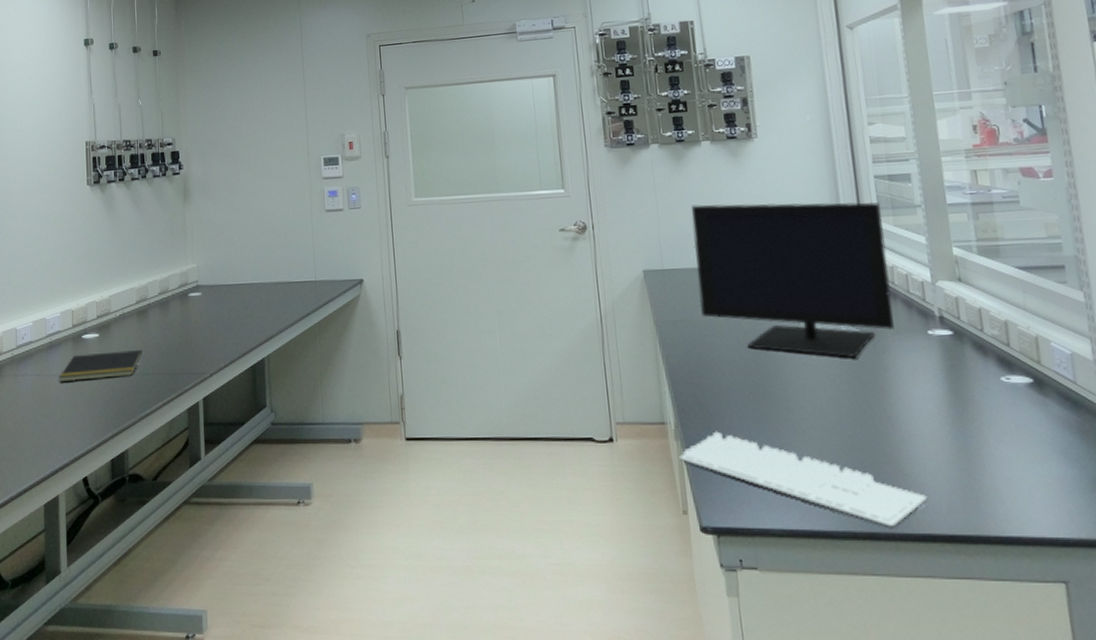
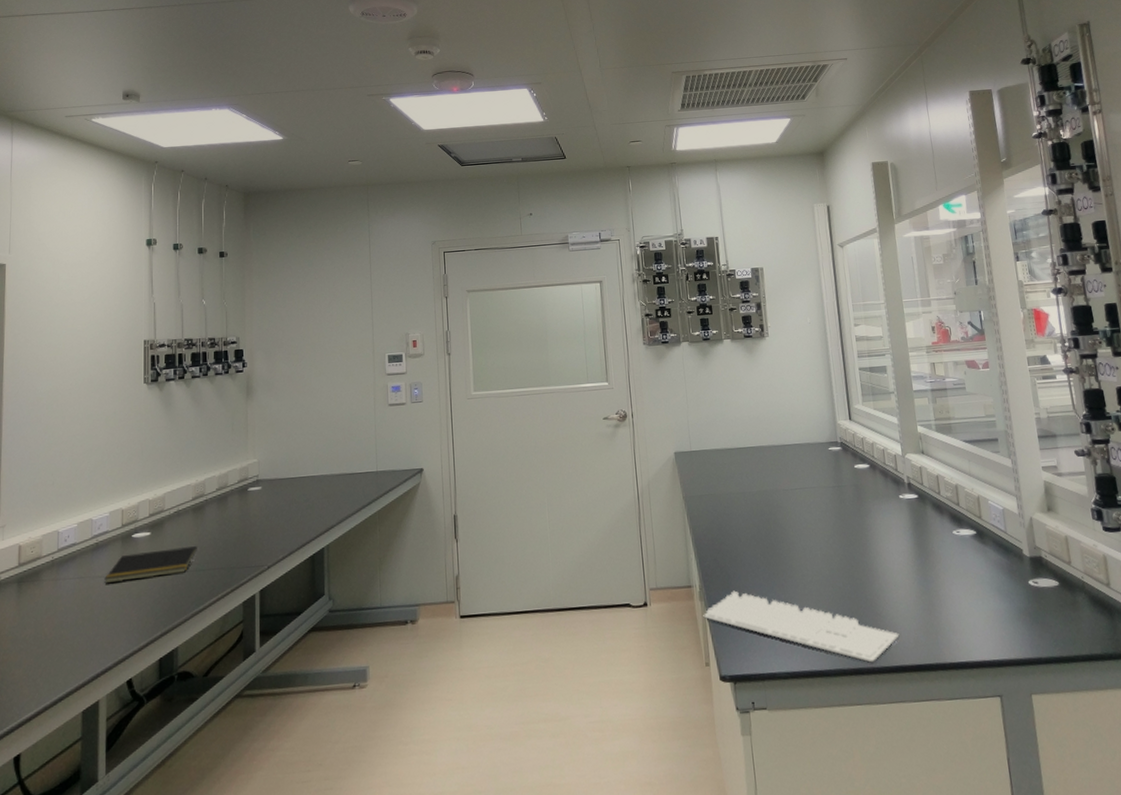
monitor: present [691,201,894,358] -> none [714,389,874,521]

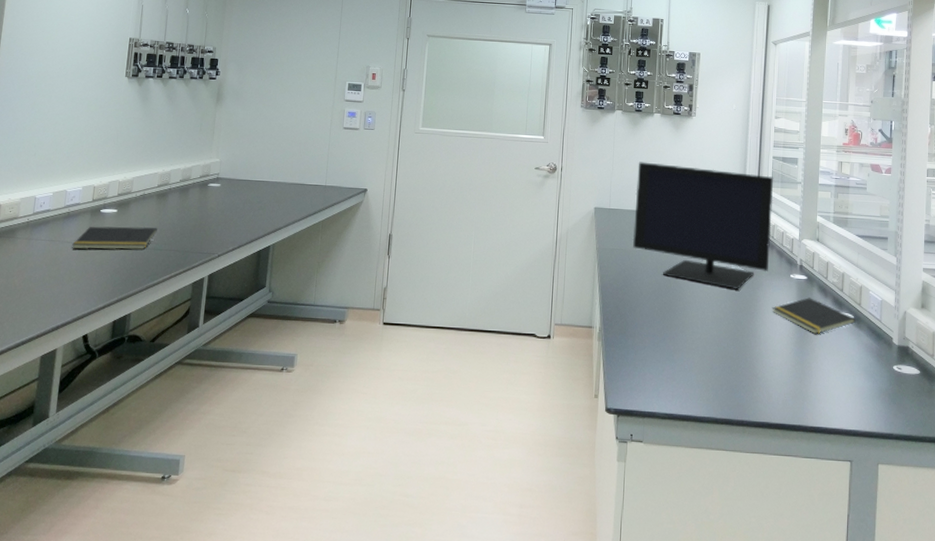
keyboard: present [703,590,900,664] -> none [599,336,770,417]
monitor: none [714,389,874,521] -> present [632,161,774,289]
notepad: none [885,517,979,558] -> present [772,297,856,334]

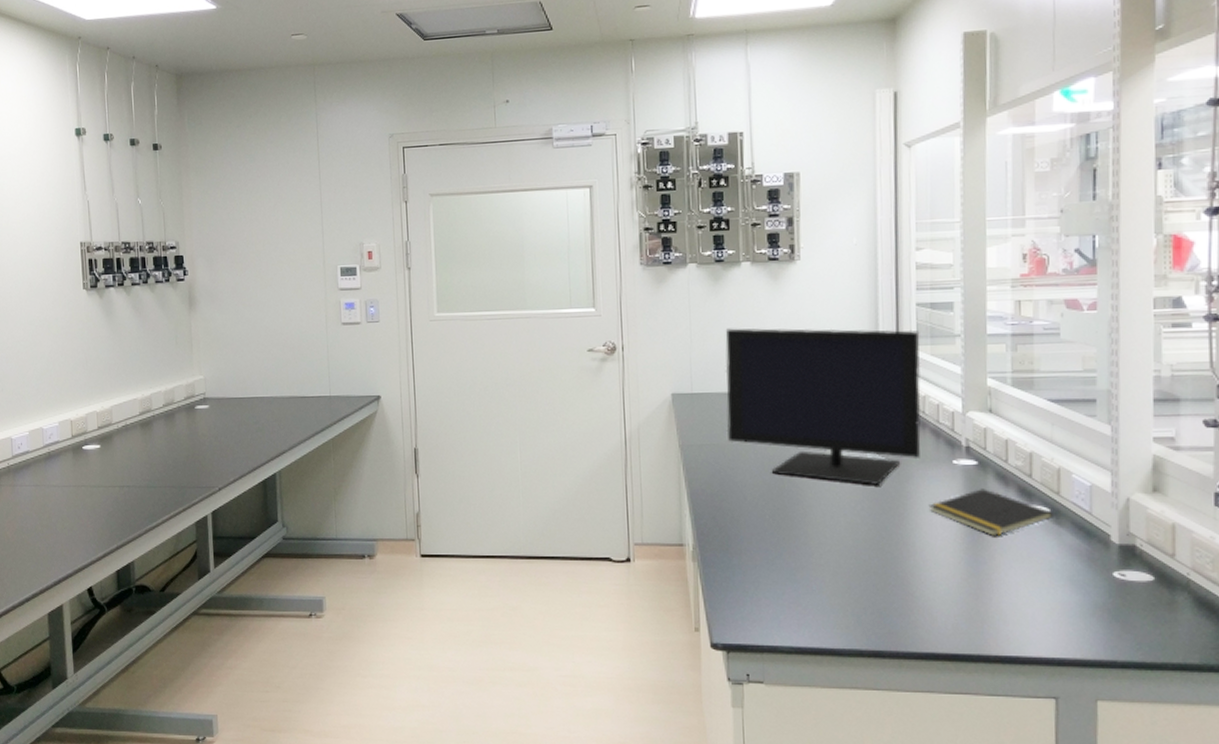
notepad: present [72,226,157,251] -> none [59,461,147,494]

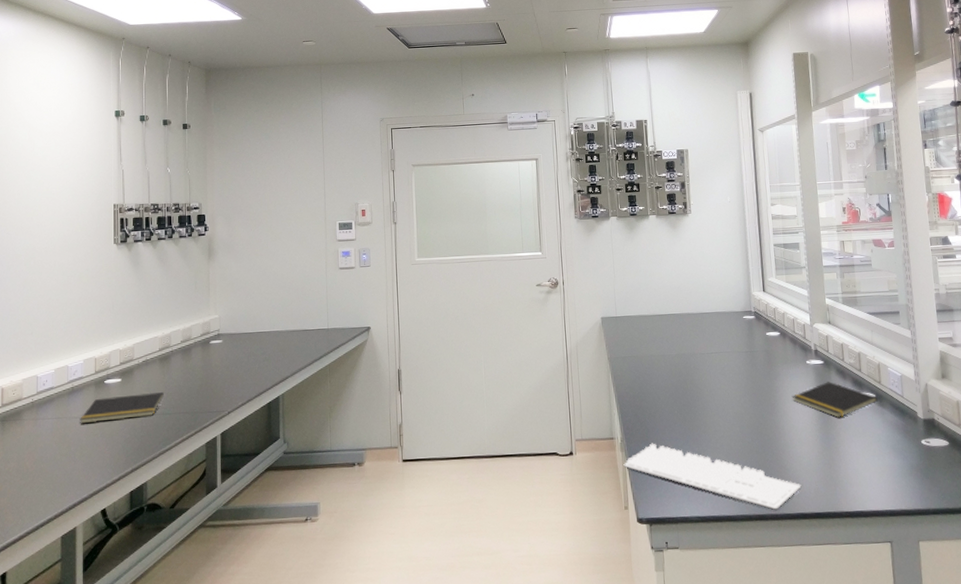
notepad: none [59,461,147,494] -> present [80,392,164,424]
keyboard: none [695,553,935,648] -> present [623,443,802,511]
monitor: present [725,328,922,485] -> none [639,264,784,383]

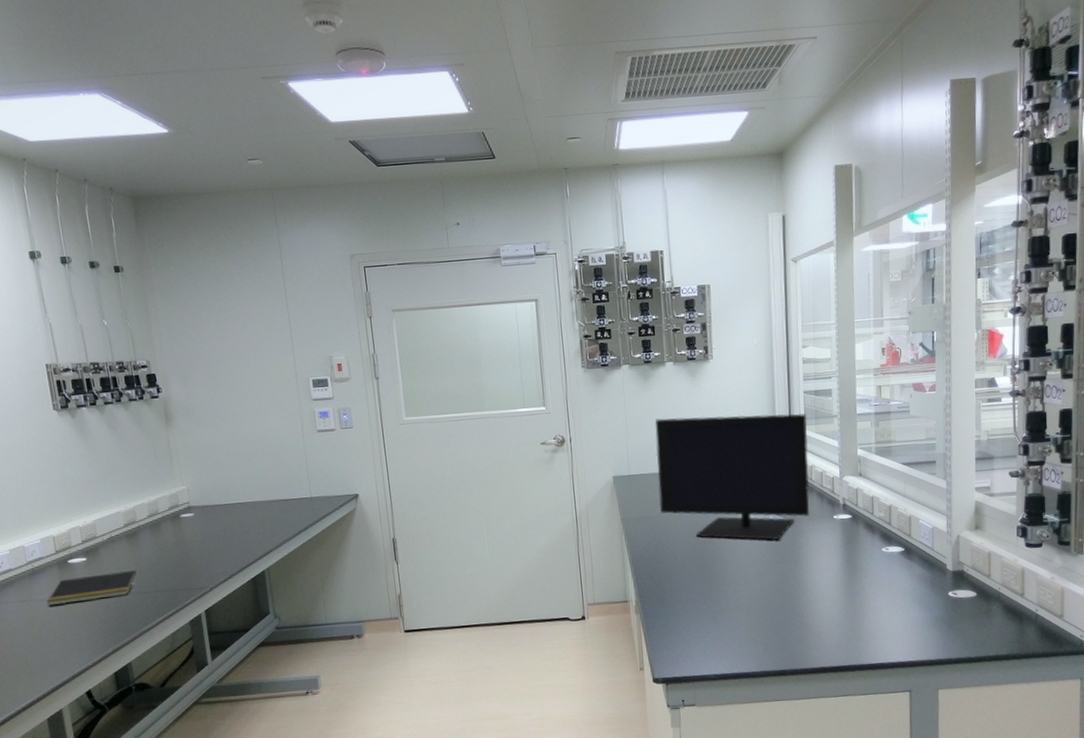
keyboard: present [623,443,802,511] -> none [638,604,823,666]
monitor: none [639,264,784,383] -> present [655,413,810,541]
notepad: present [791,381,878,418] -> none [816,536,907,573]

